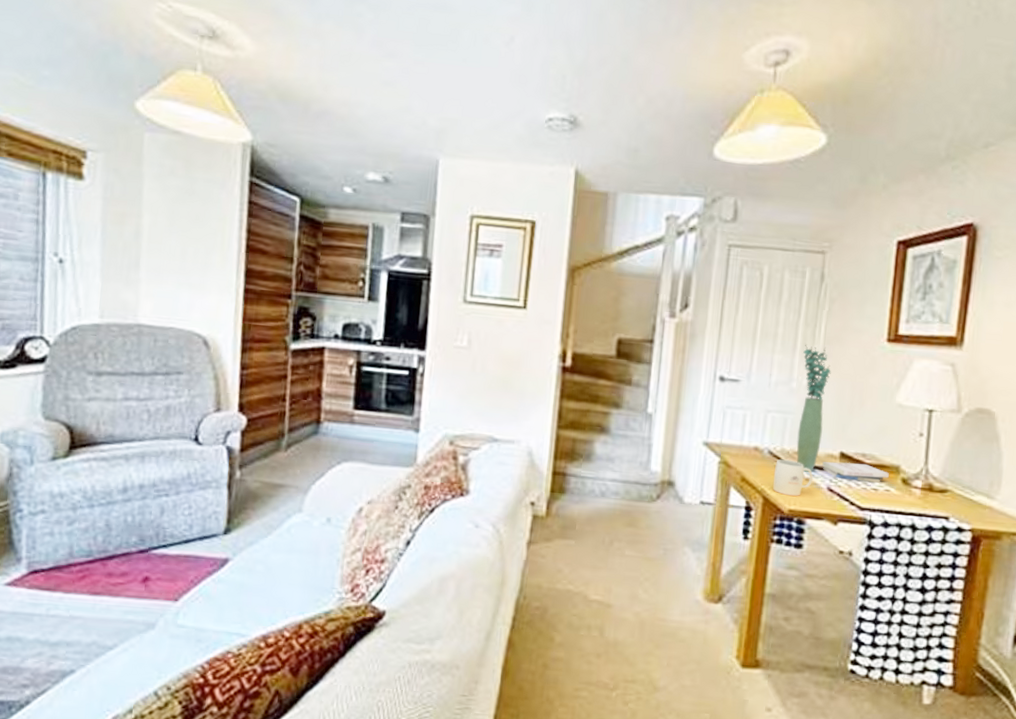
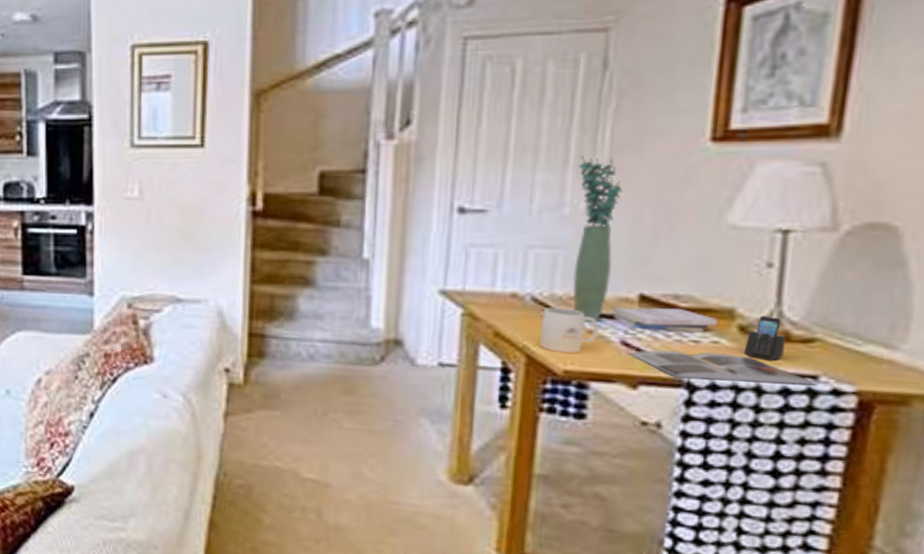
magazine: none [832,495,949,525] -> present [628,350,819,386]
cordless phone: none [905,471,931,506] -> present [743,315,787,362]

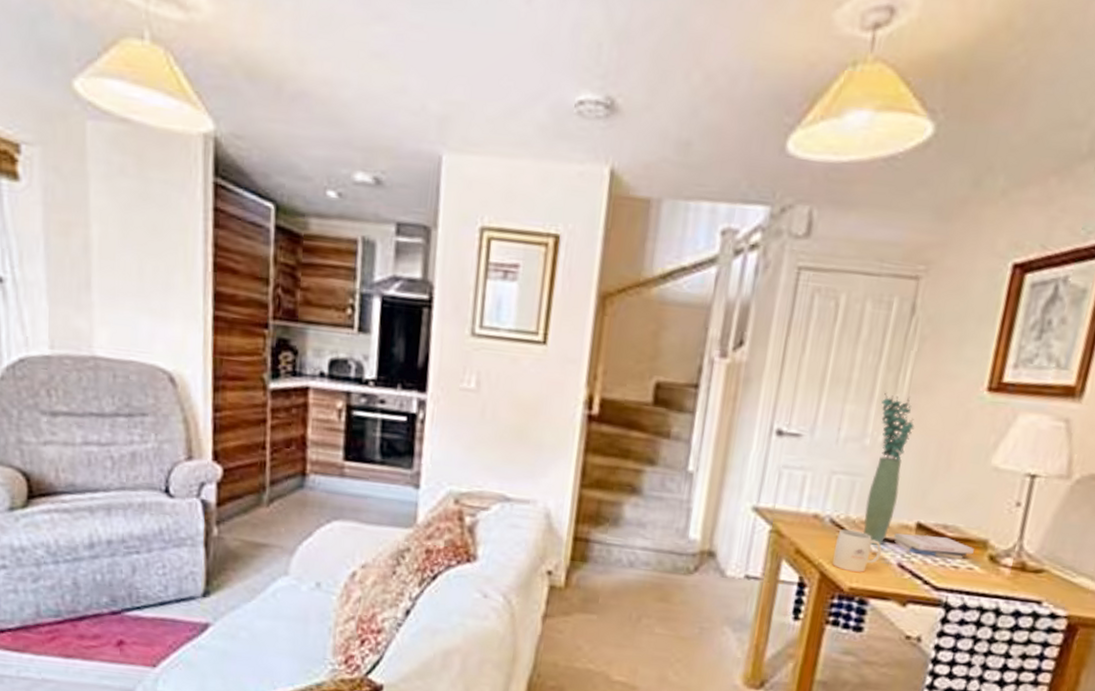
magazine: present [628,350,819,386] -> none [902,573,1042,610]
cordless phone: present [743,315,787,362] -> none [990,547,1023,588]

